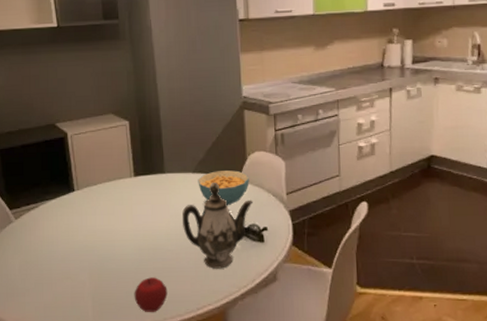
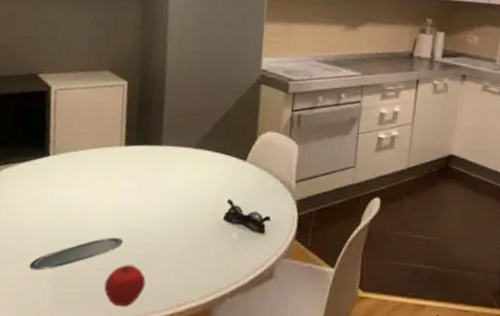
oval tray: none [72,255,144,287] -> present [29,237,123,271]
teapot: present [182,182,253,269] -> none [174,160,257,260]
cereal bowl: present [198,170,249,206] -> none [198,148,257,190]

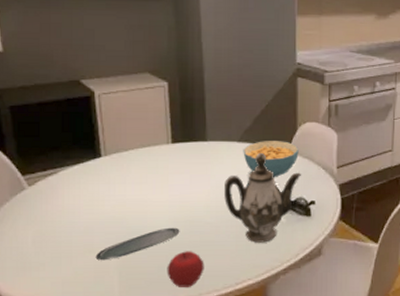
teapot: none [174,160,257,260] -> present [224,152,301,243]
cereal bowl: none [198,148,257,190] -> present [243,141,299,178]

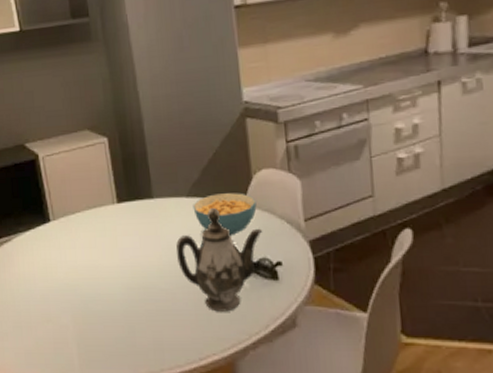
oval tray: present [95,227,180,261] -> none [53,295,134,331]
apple: present [167,251,204,287] -> none [124,321,164,362]

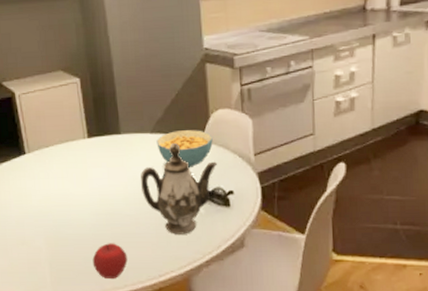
apple: none [124,321,164,362] -> present [92,243,128,279]

